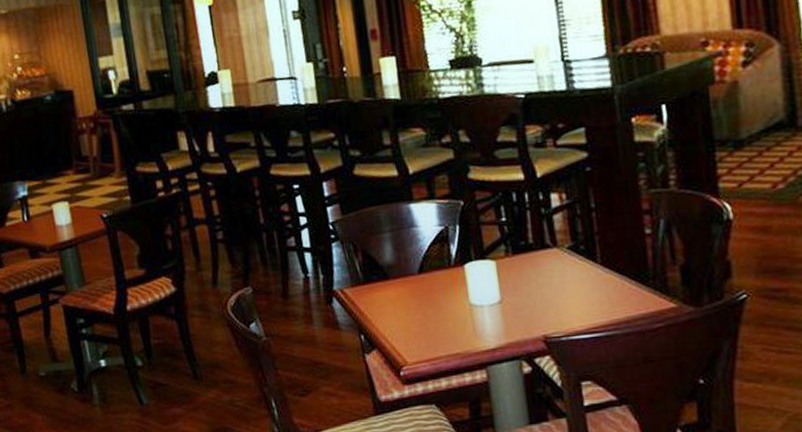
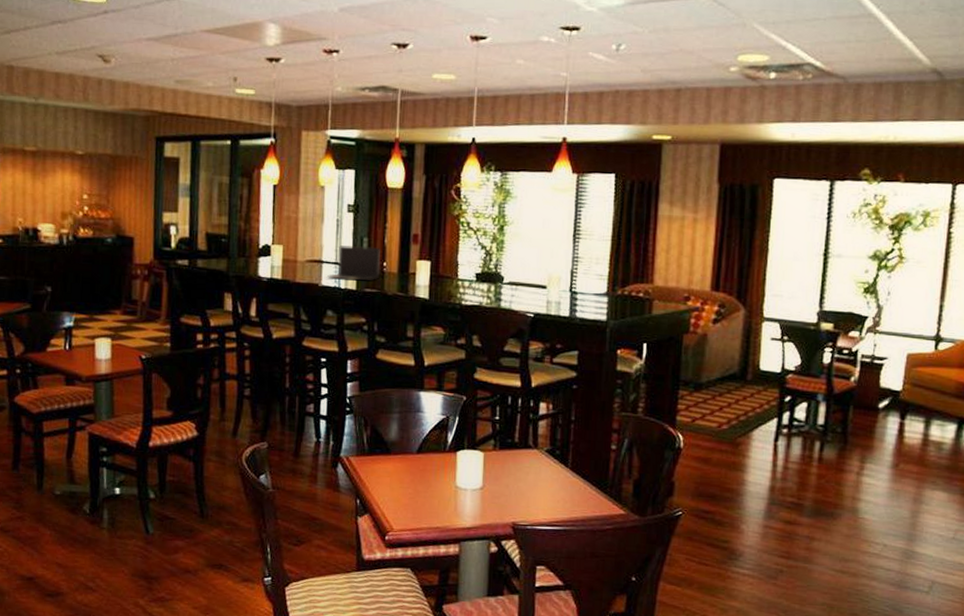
laptop computer: none [284,52,341,96] -> present [327,245,380,281]

